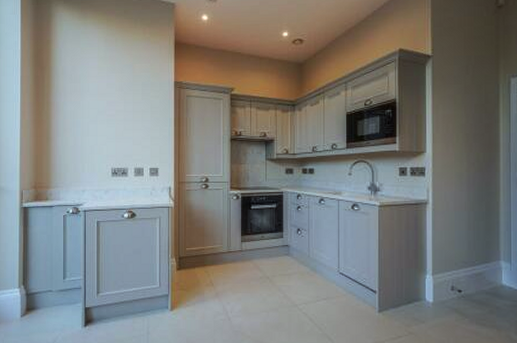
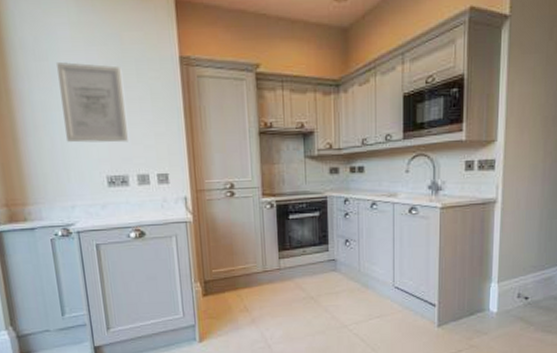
wall art: none [86,84,130,143] -> present [57,62,128,143]

